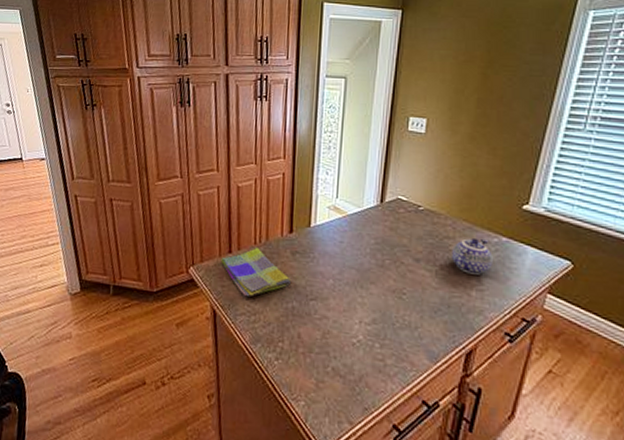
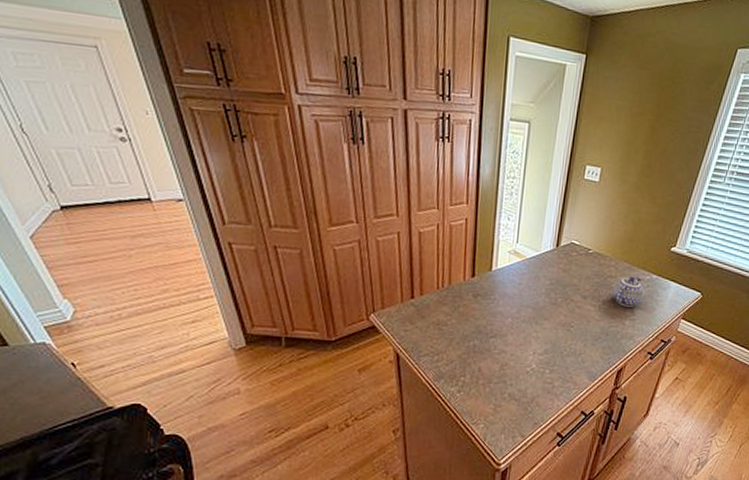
dish towel: present [221,248,292,298] -> none [403,292,474,339]

